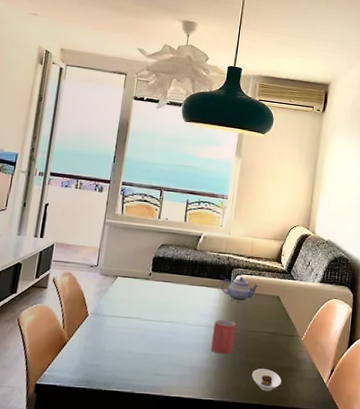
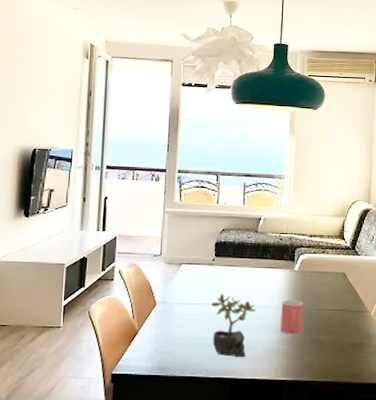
succulent plant: none [141,309,189,375] -> present [211,294,257,358]
teapot: present [221,277,259,302] -> none [285,256,324,281]
saucer: present [252,369,282,392] -> none [324,346,354,369]

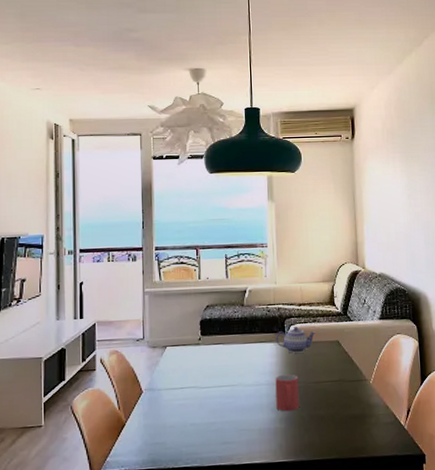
succulent plant: present [211,294,257,358] -> none [201,375,249,442]
teapot: none [285,256,324,281] -> present [276,326,316,353]

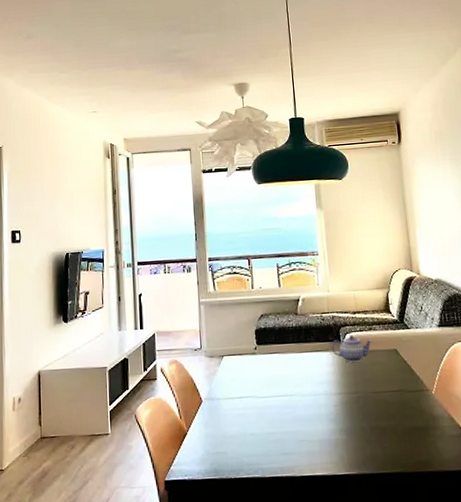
mug: present [275,374,300,412] -> none [333,384,360,422]

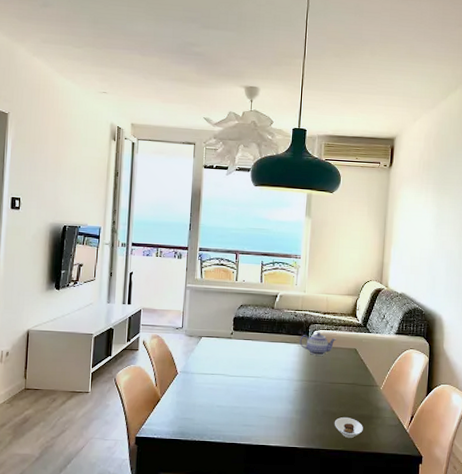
saucer: none [386,431,421,457] -> present [335,417,363,439]

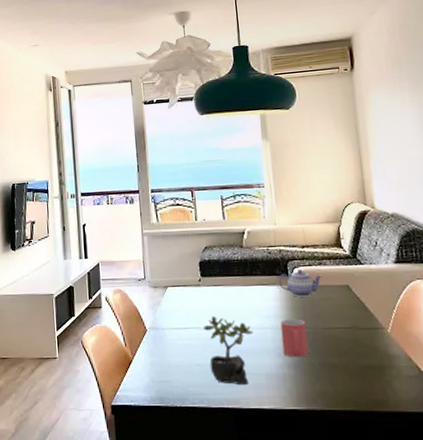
succulent plant: none [229,366,272,426] -> present [204,316,254,386]
mug: none [294,373,317,405] -> present [280,318,309,357]
saucer: present [335,417,363,439] -> none [337,369,375,396]

